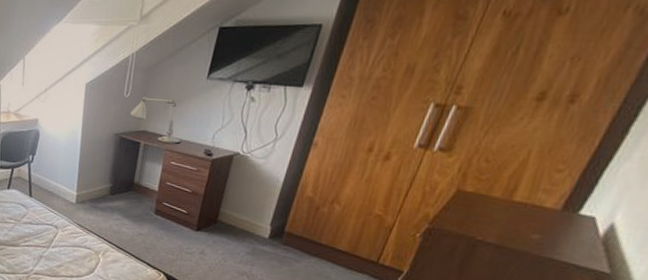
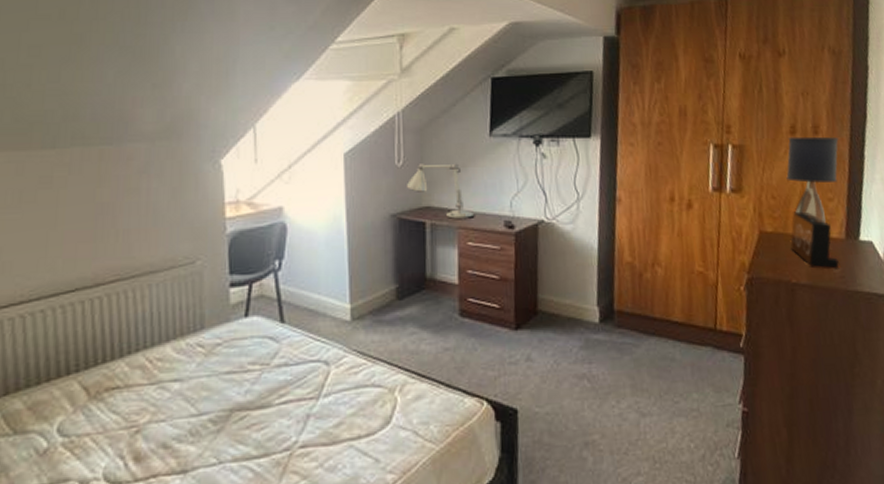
alarm clock: none [488,177,548,236] -> present [790,211,839,269]
table lamp: none [508,103,601,192] -> present [786,136,839,222]

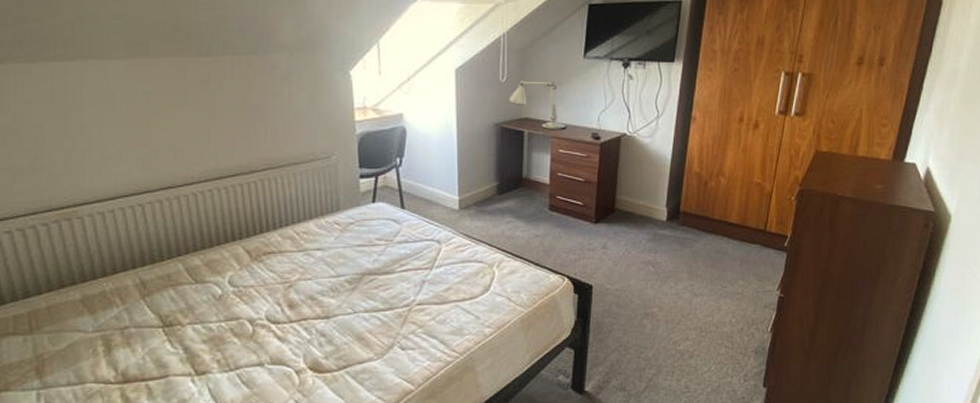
table lamp: present [786,136,839,222] -> none [847,67,901,145]
alarm clock: present [790,211,839,269] -> none [841,135,882,186]

